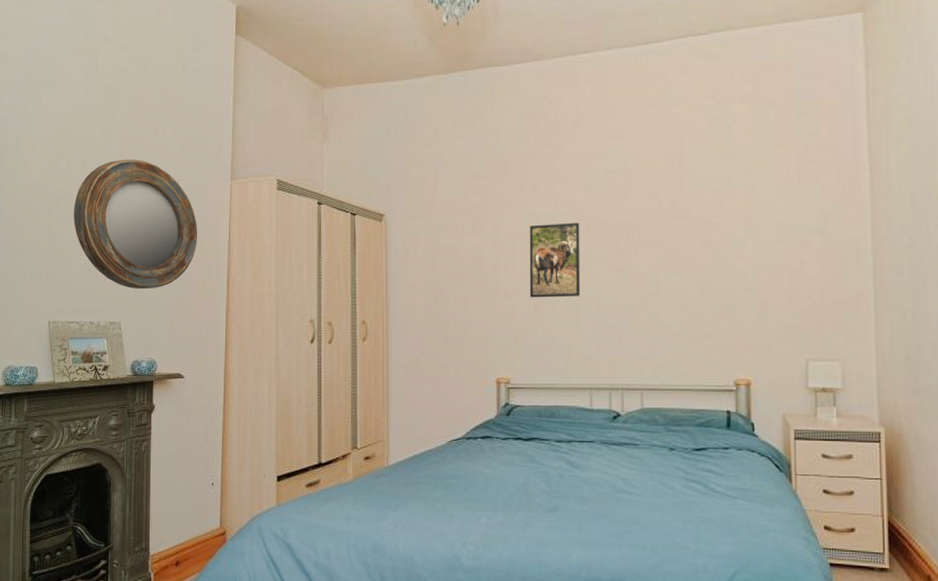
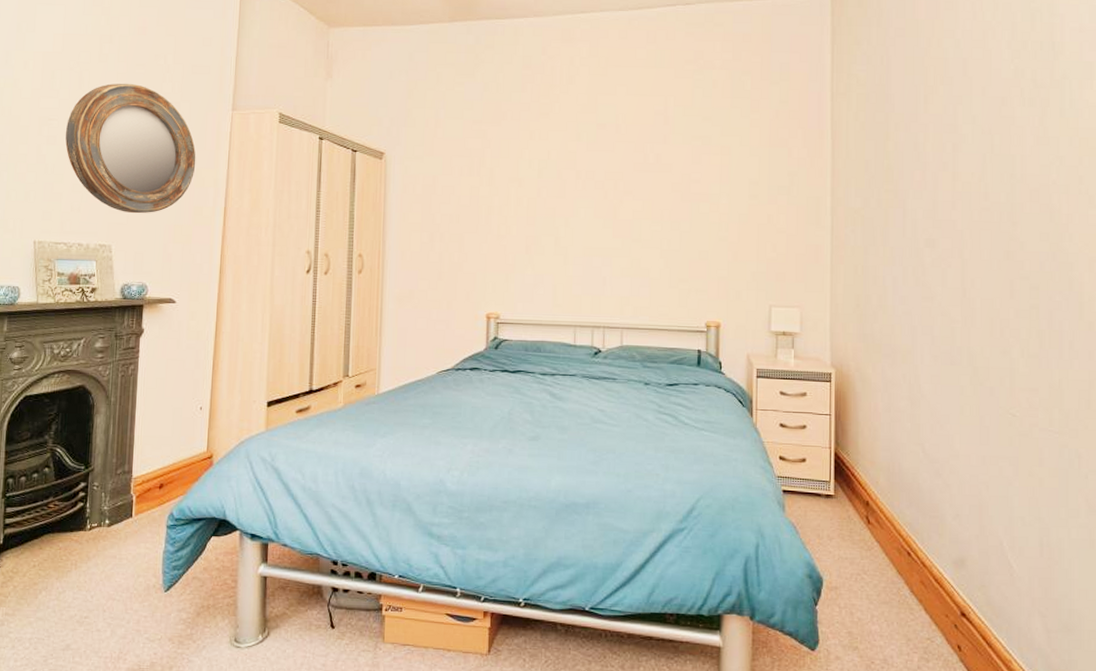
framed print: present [529,222,581,298] -> none [521,170,571,240]

